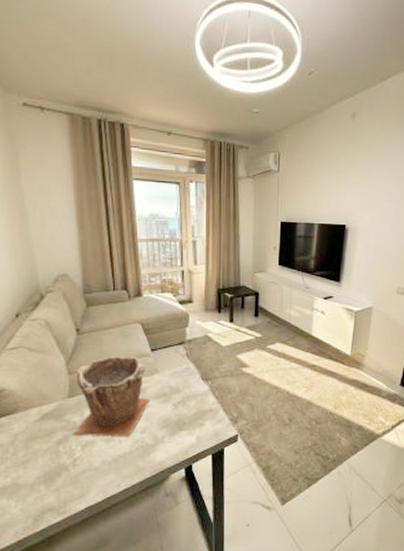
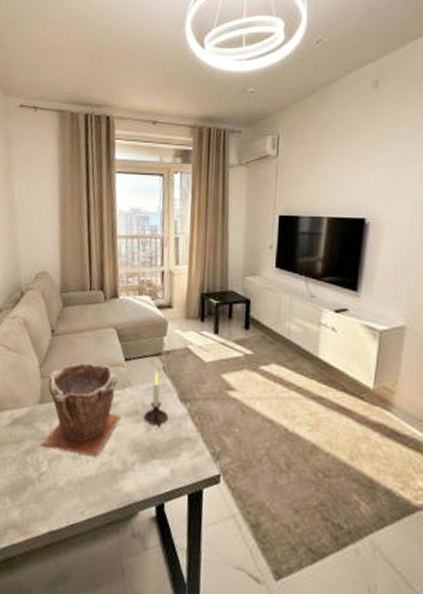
candle: none [171,358,192,404] -> present [144,372,168,427]

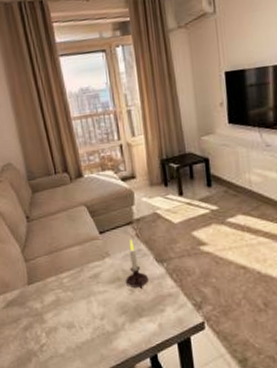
plant pot: present [40,362,121,458] -> none [31,240,105,324]

